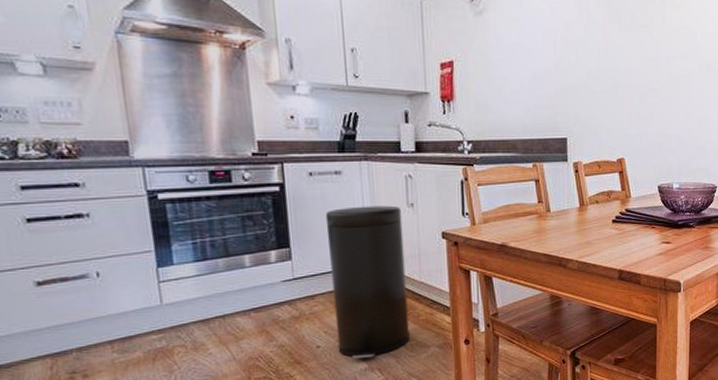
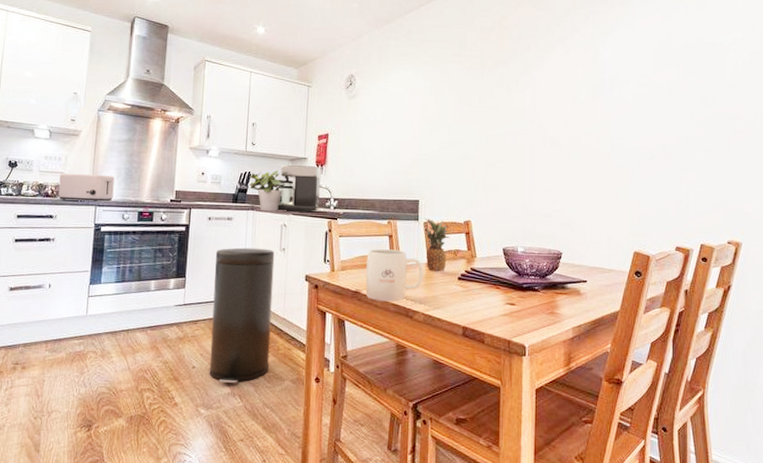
toaster: none [75,124,167,163] -> present [58,173,115,202]
potted plant: none [357,110,406,161] -> present [249,170,286,212]
coffee maker: none [389,102,450,159] -> present [273,165,321,212]
mug: none [511,196,576,253] -> present [365,249,424,302]
fruit: none [574,158,607,217] -> present [424,218,454,273]

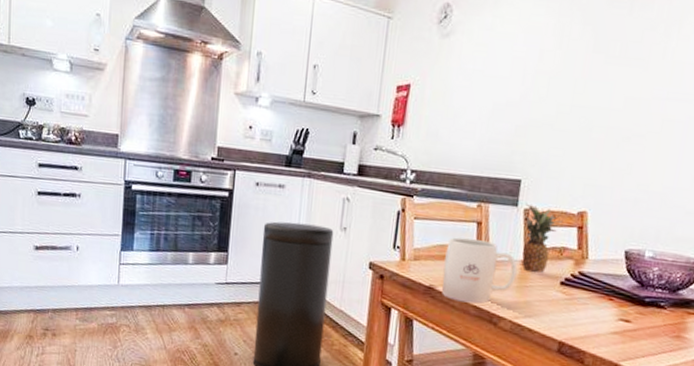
toaster: present [58,173,115,202] -> none [83,116,146,155]
potted plant: present [249,170,286,212] -> none [306,129,352,182]
coffee maker: present [273,165,321,212] -> none [335,122,397,186]

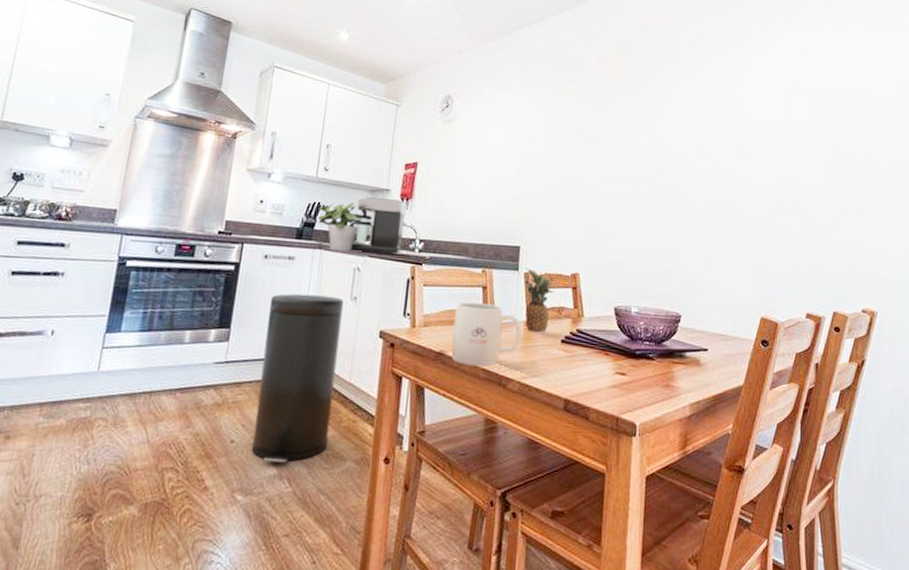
potted plant: none [306,129,352,182] -> present [318,202,363,252]
coffee maker: none [335,122,397,186] -> present [347,196,406,255]

